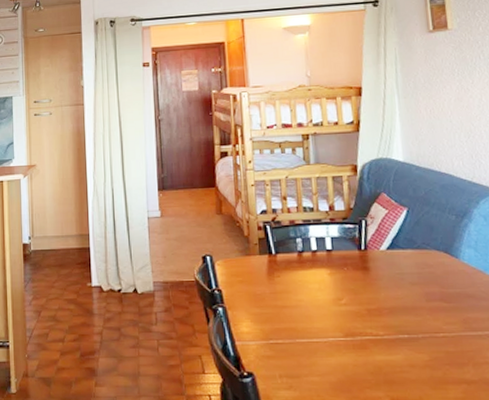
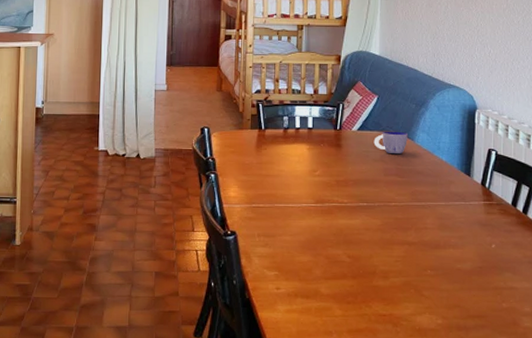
cup: none [408,248,451,276] -> present [373,131,409,155]

